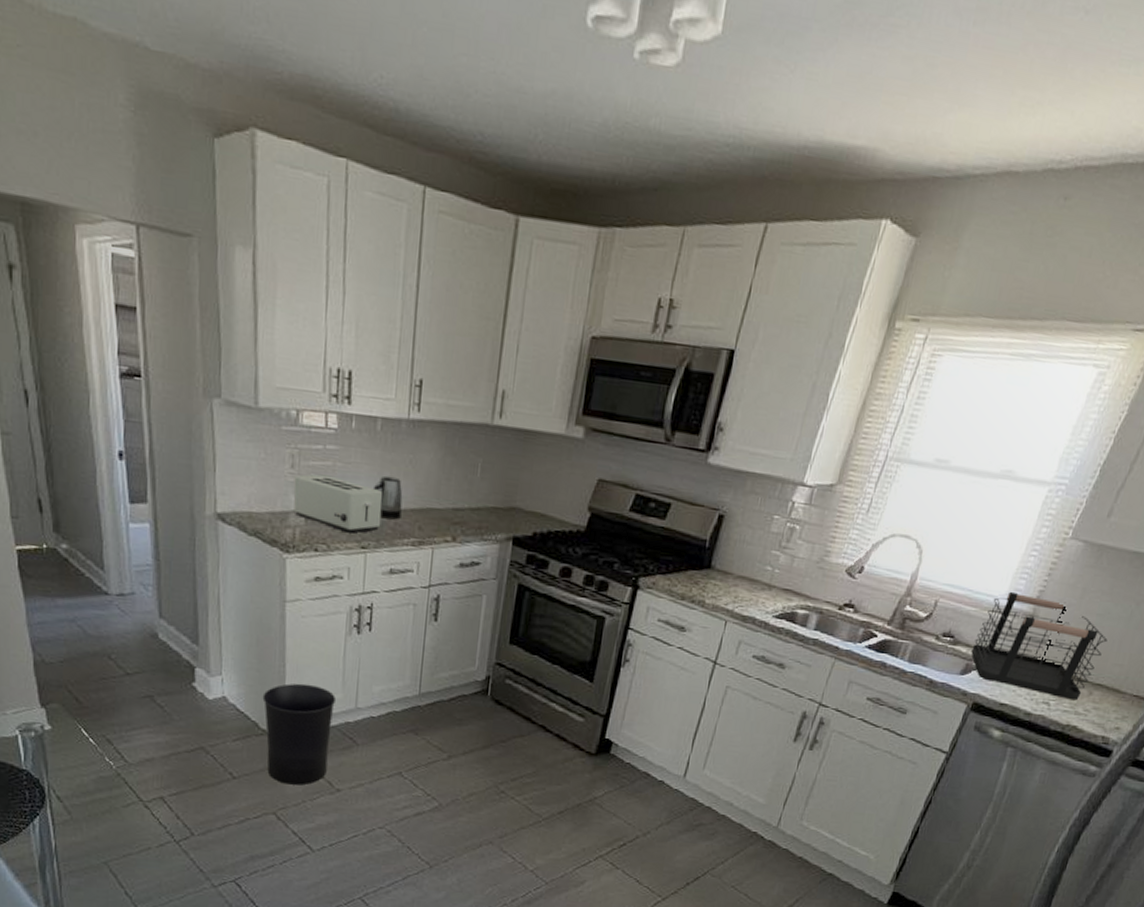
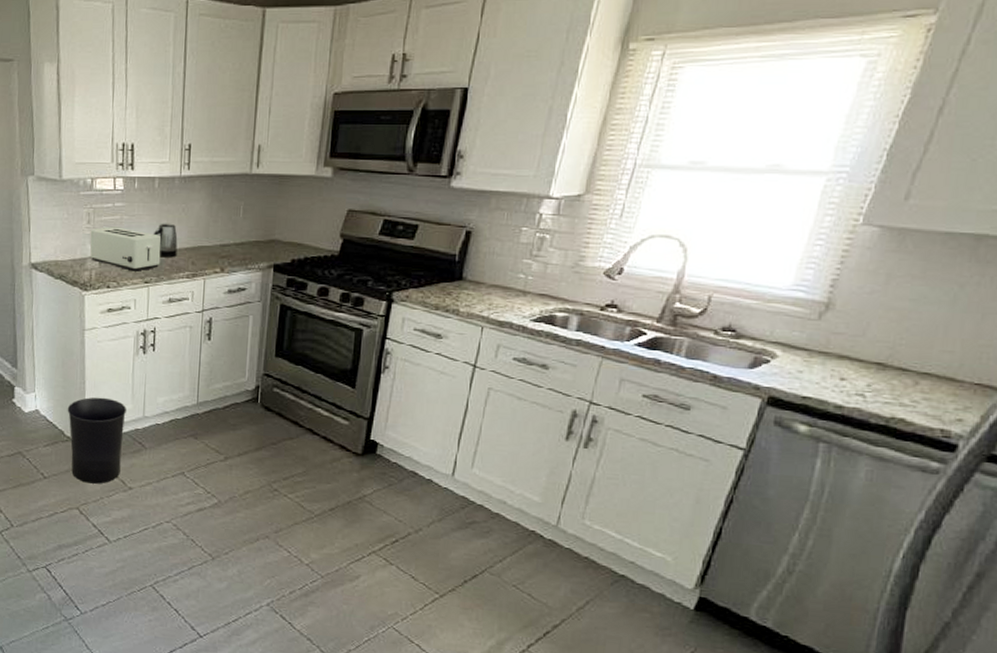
dish rack: present [971,591,1108,701] -> none [758,282,929,391]

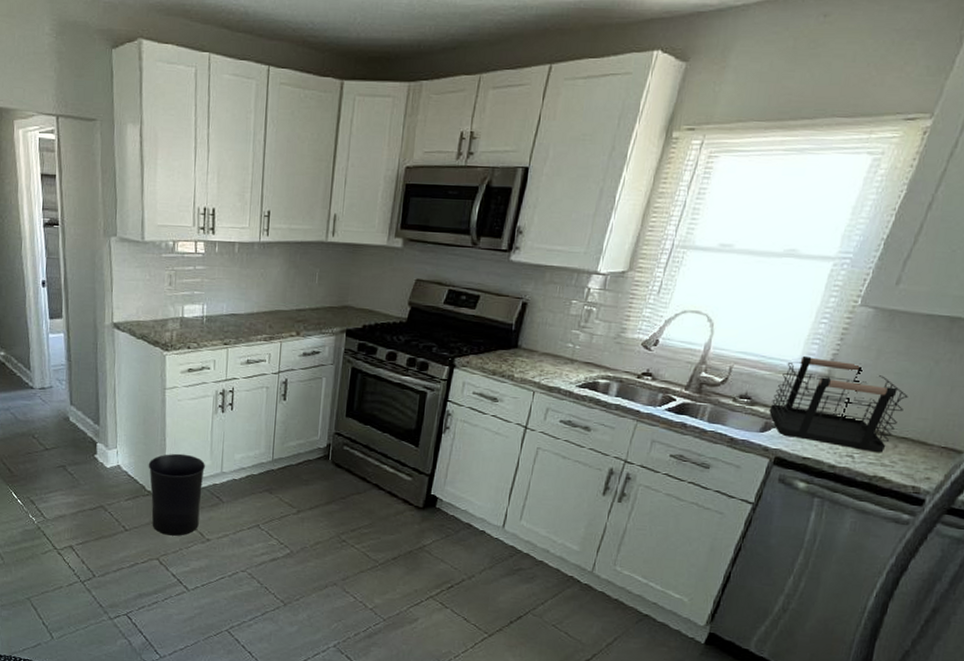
toaster: present [89,226,161,271] -> none [171,289,240,333]
kettle: present [153,223,178,258] -> none [232,287,256,321]
dish rack: none [758,282,929,391] -> present [769,355,908,453]

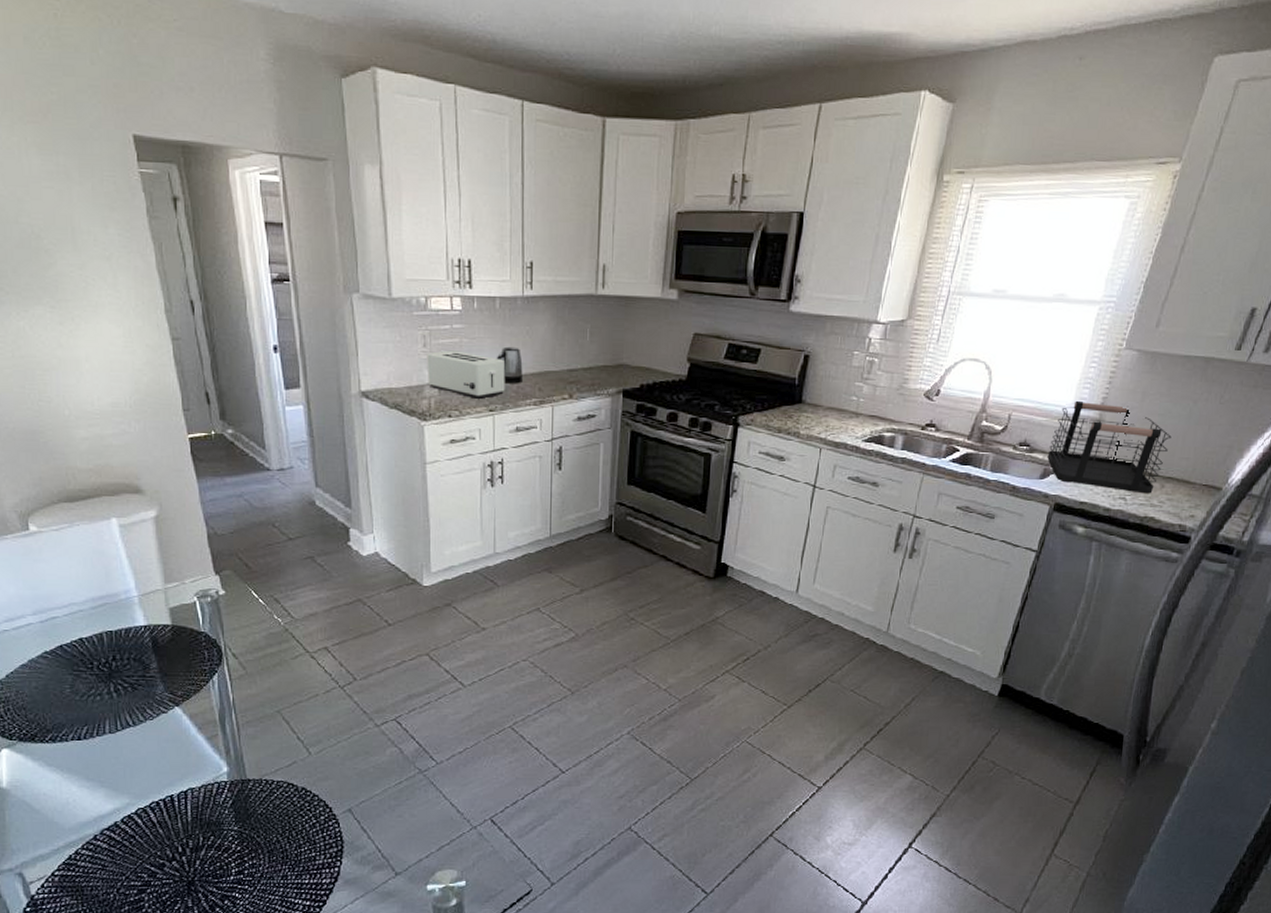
waste bin: present [148,453,206,536] -> none [410,535,477,627]
toaster: none [171,289,240,333] -> present [427,350,506,399]
kettle: none [232,287,256,321] -> present [496,346,523,384]

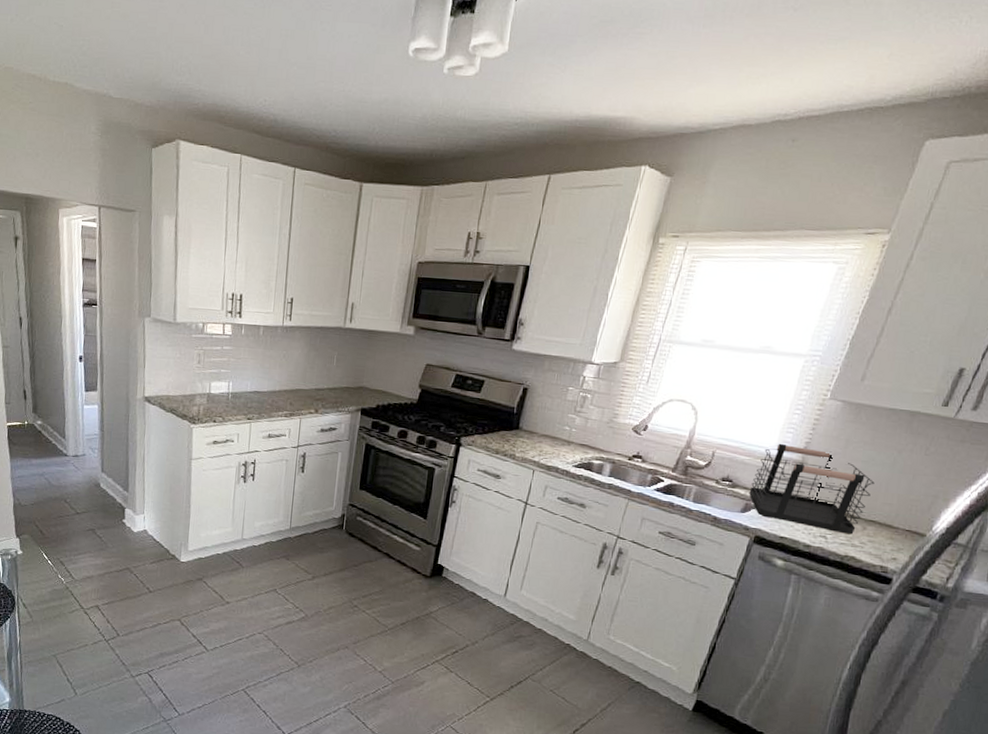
toaster: present [427,350,506,399] -> none [199,367,264,409]
kettle: present [496,346,523,384] -> none [256,366,279,398]

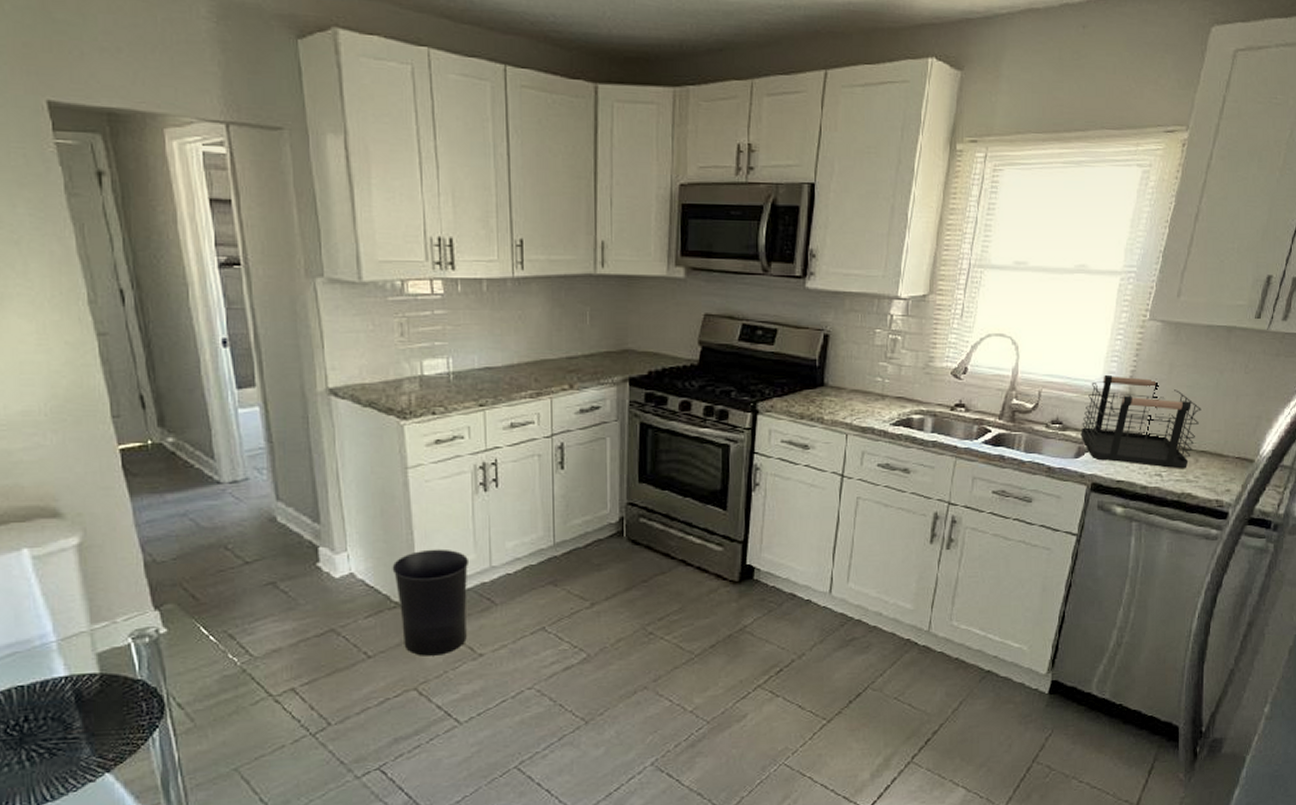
waste bin: none [173,520,228,598] -> present [392,548,470,656]

